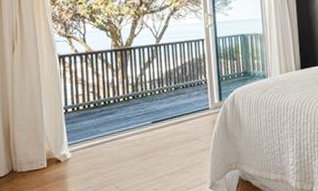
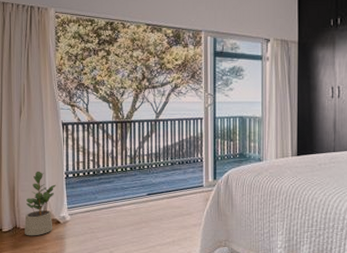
potted plant: none [22,108,55,179] -> present [24,171,56,236]

